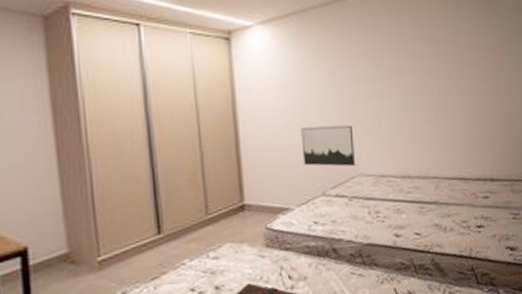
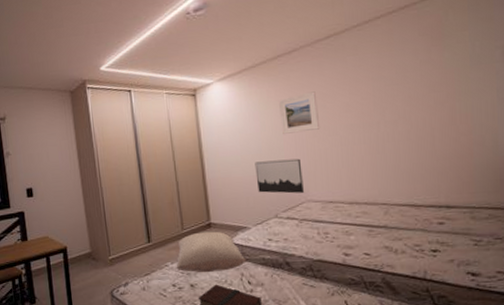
pillow: none [196,214,287,270] -> present [176,231,246,273]
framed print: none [331,48,375,97] -> present [279,91,321,135]

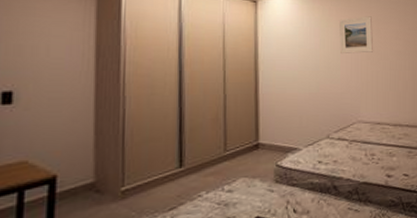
pillow: present [176,231,246,273] -> none [211,153,294,203]
wall art: present [255,158,305,194] -> none [311,79,357,114]

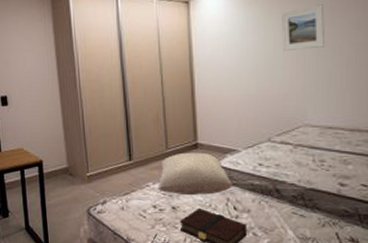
pillow: none [211,153,294,203] -> present [158,152,233,196]

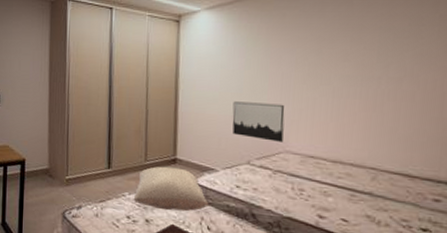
wall art: none [250,78,303,116] -> present [232,101,285,142]
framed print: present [282,4,326,52] -> none [268,34,313,77]

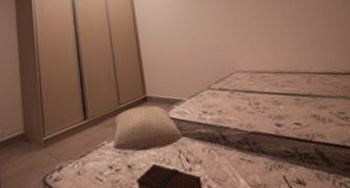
wall art: present [232,101,285,142] -> none [185,31,233,65]

